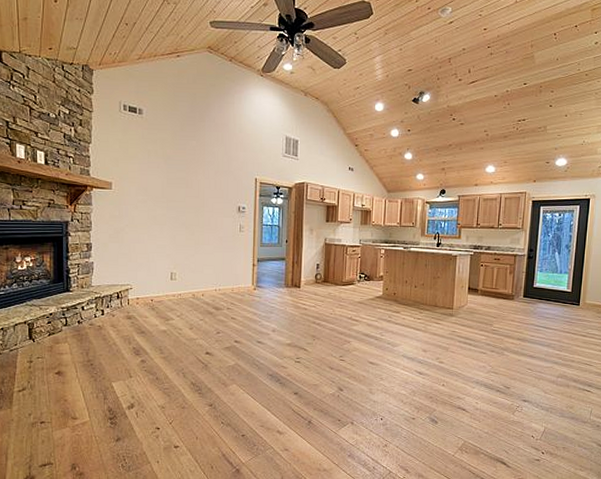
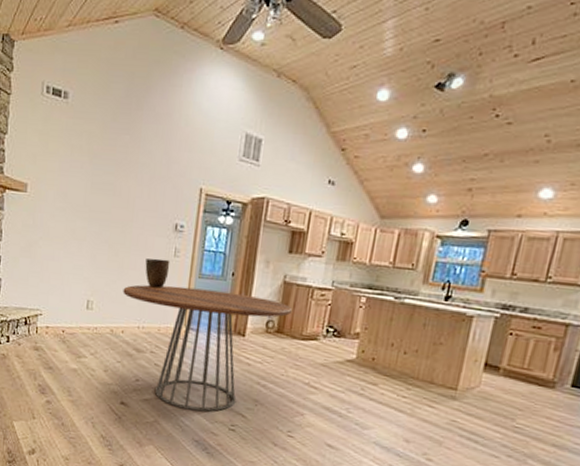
dining table: none [200,254,333,351] -> present [123,284,292,411]
ceramic pot: none [217,234,237,257] -> present [145,258,170,288]

